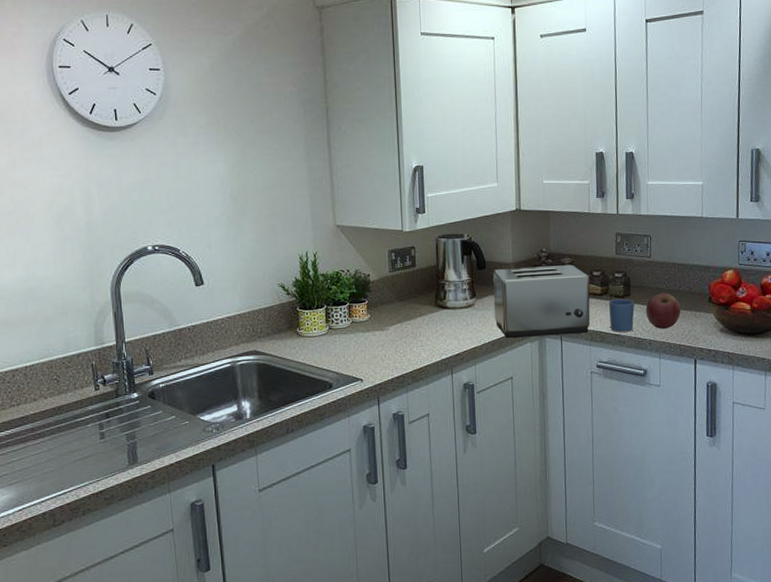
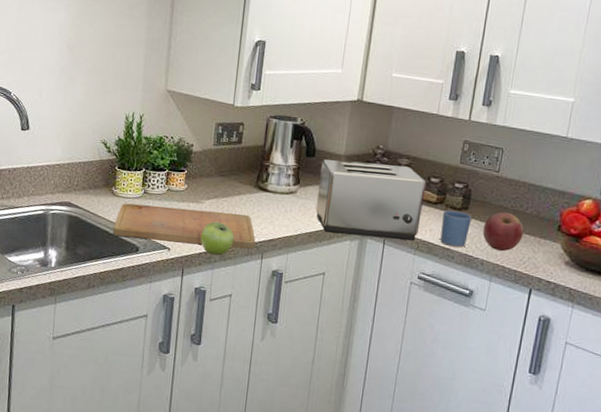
cutting board: none [303,334,444,376] -> present [112,203,256,250]
fruit: none [390,345,423,379] -> present [200,221,235,256]

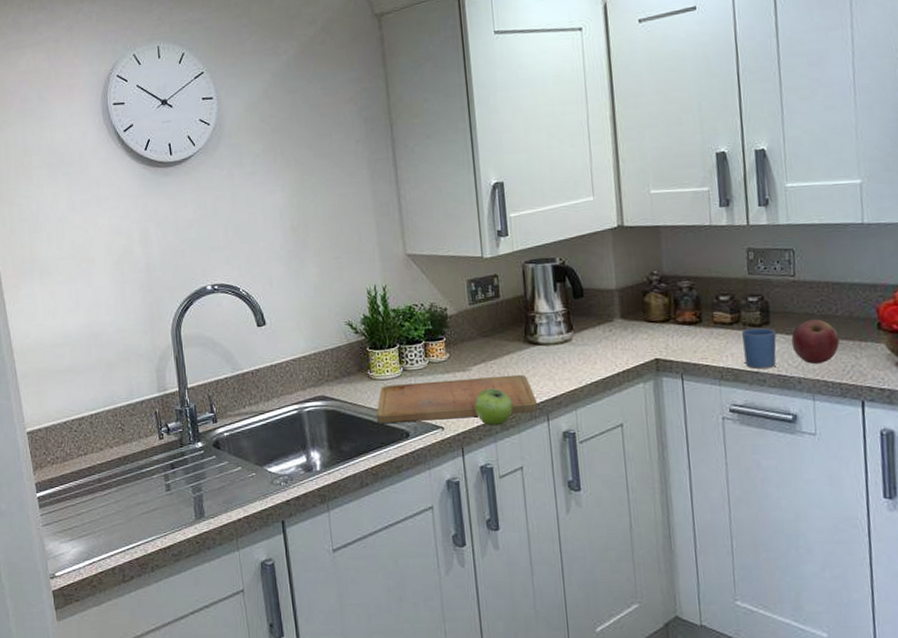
toaster: present [315,159,427,242] -> none [593,289,719,379]

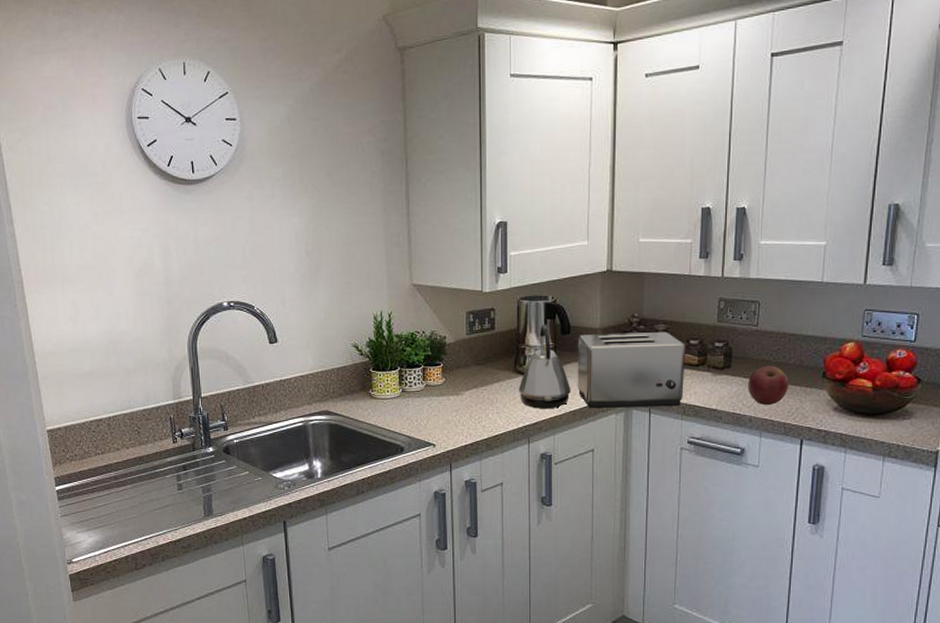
cutting board: present [376,374,538,423] -> none [375,400,521,438]
fruit: present [474,388,513,426] -> none [464,412,499,446]
kettle: none [531,289,590,382] -> present [518,325,571,409]
toaster: none [593,289,719,379] -> present [577,332,686,409]
mug: present [742,327,777,370] -> none [706,370,735,408]

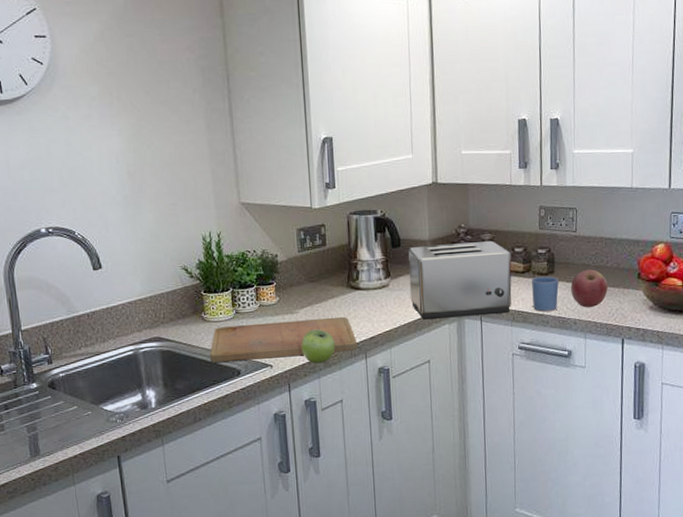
cutting board: none [375,400,521,438] -> present [209,316,358,362]
fruit: none [464,412,499,446] -> present [301,329,336,364]
kettle: present [518,325,571,409] -> none [352,239,404,323]
mug: none [706,370,735,408] -> present [532,276,559,313]

